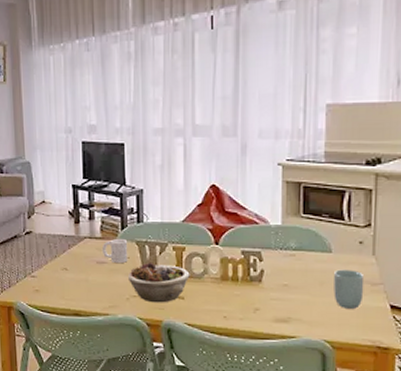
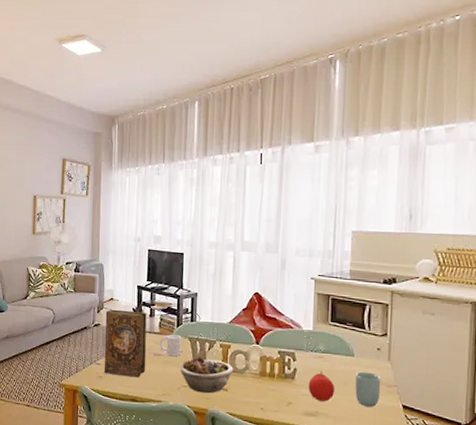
book: none [37,214,89,290] -> present [104,309,147,378]
fruit: none [278,271,310,306] -> present [308,371,335,402]

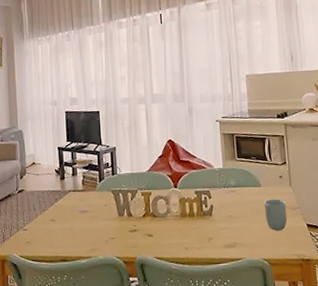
book: present [104,309,147,378] -> none [28,172,73,239]
cup: present [159,334,182,356] -> none [83,189,106,211]
succulent planter: present [181,356,234,394] -> none [107,207,157,243]
fruit: present [308,371,335,402] -> none [224,204,249,233]

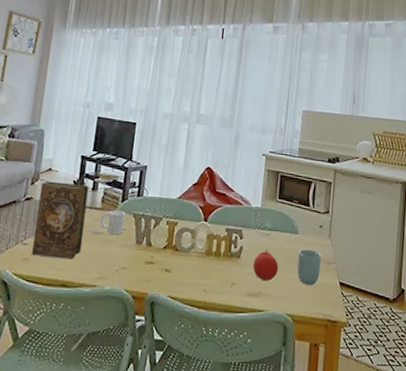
book: none [28,172,73,239] -> present [31,181,89,260]
cup: none [83,189,106,211] -> present [99,210,126,234]
fruit: none [224,204,249,233] -> present [253,249,279,282]

